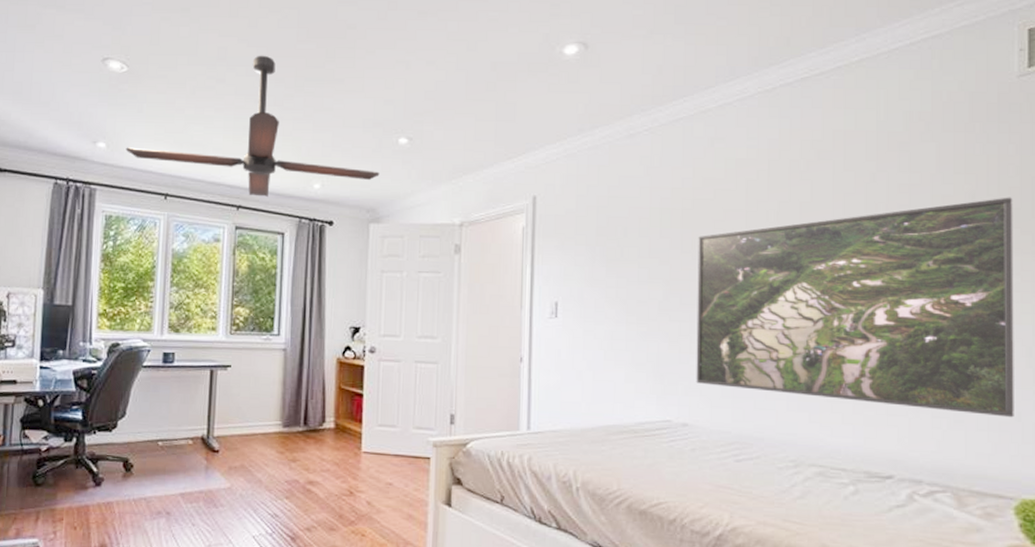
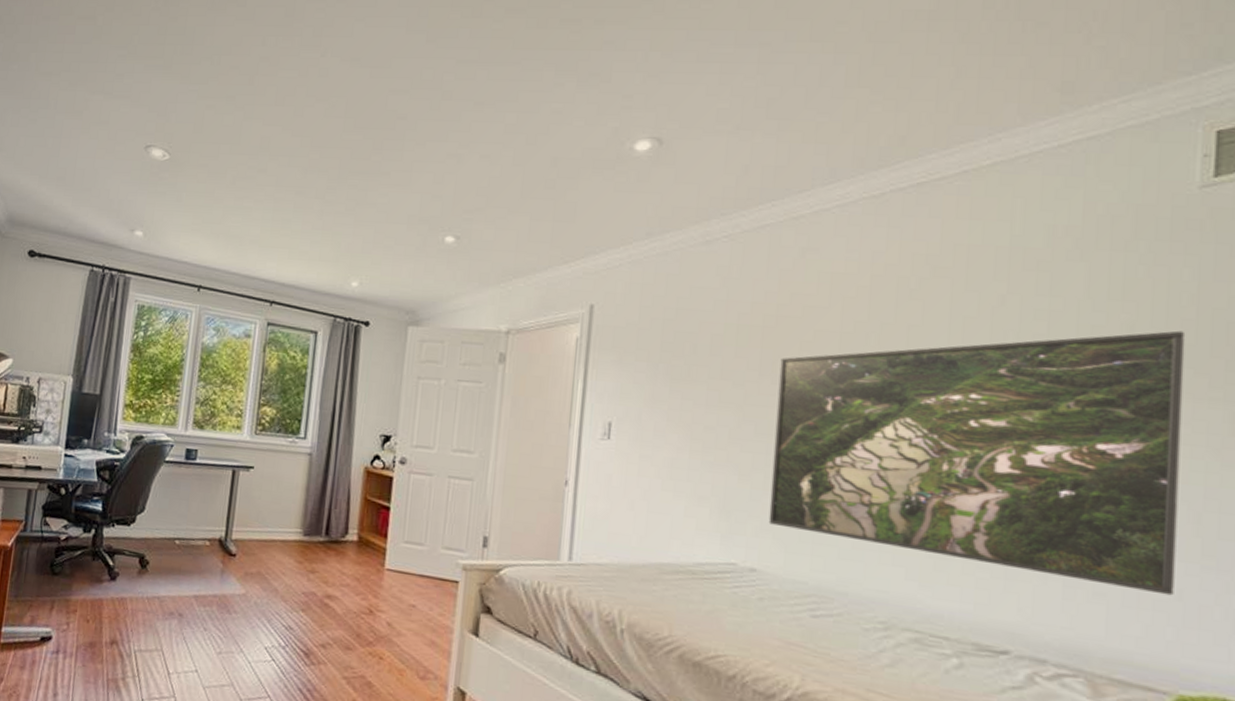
ceiling fan: present [125,55,380,197] -> none [162,145,422,293]

